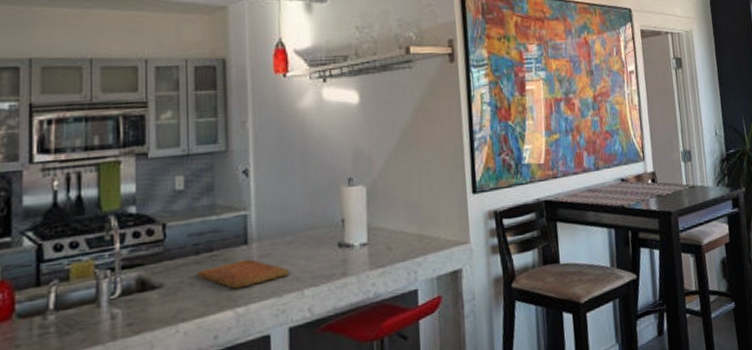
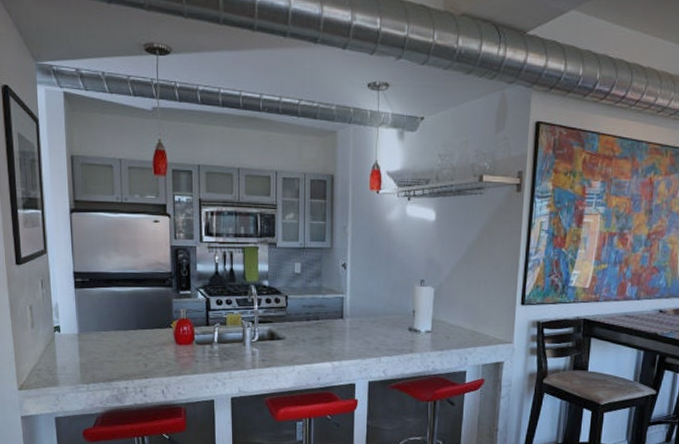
cutting board: present [197,259,290,289] -> none [308,329,372,349]

